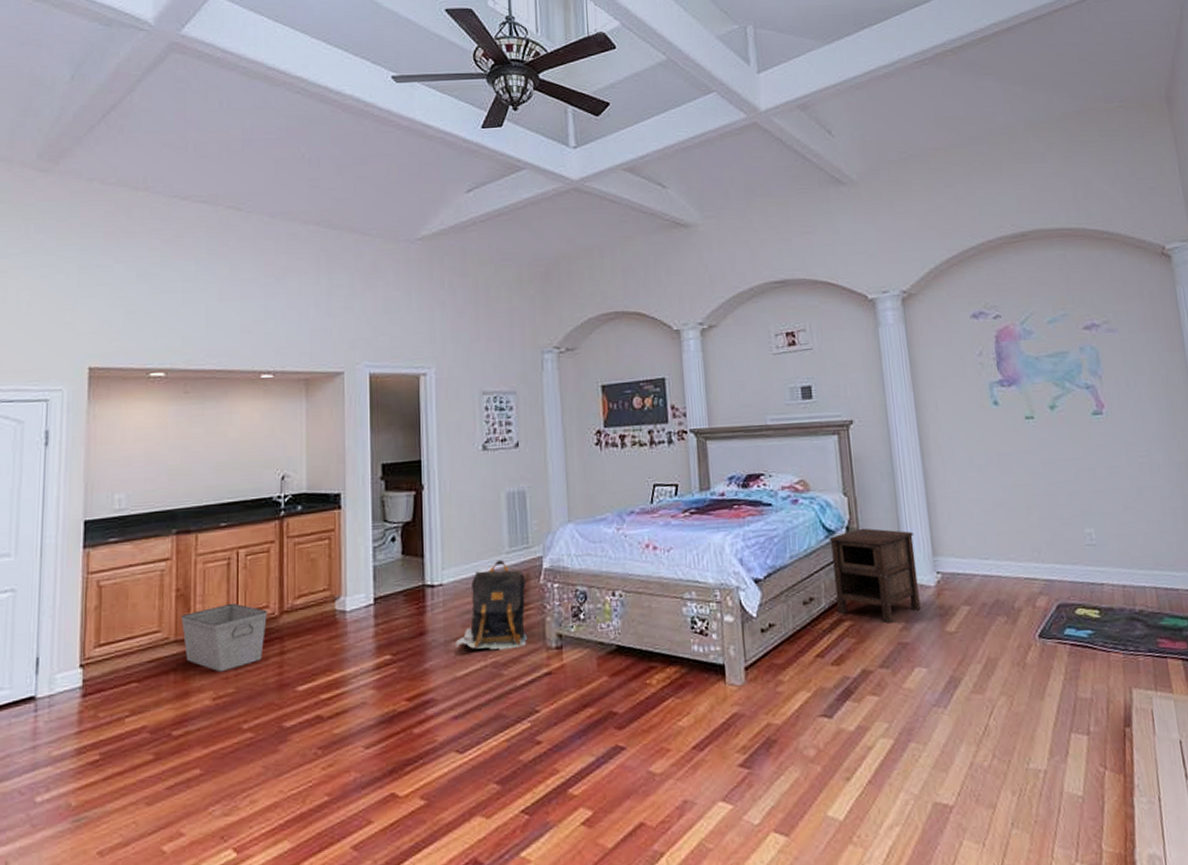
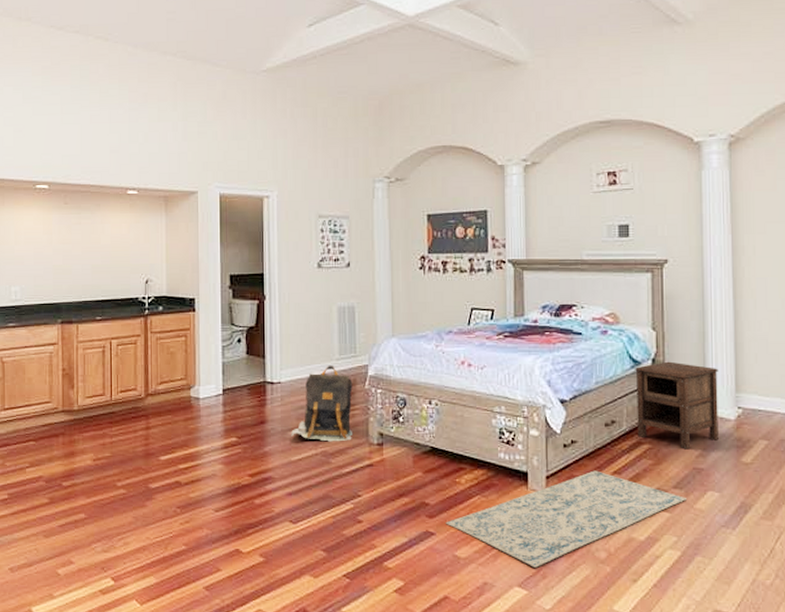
storage bin: present [180,603,267,672] -> none [66,384,135,439]
rug: none [637,655,894,776] -> present [445,470,686,568]

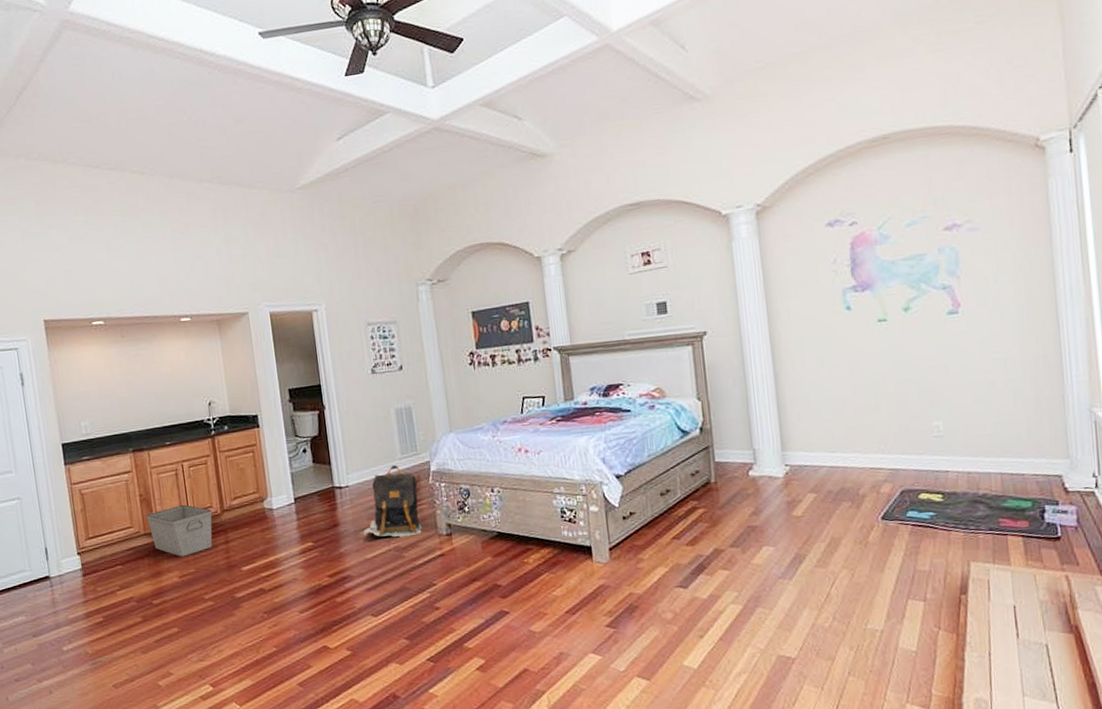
storage bin: none [66,384,135,439] -> present [146,504,213,557]
rug: present [445,470,686,568] -> none [518,538,744,634]
nightstand: present [634,361,719,450] -> none [683,428,769,510]

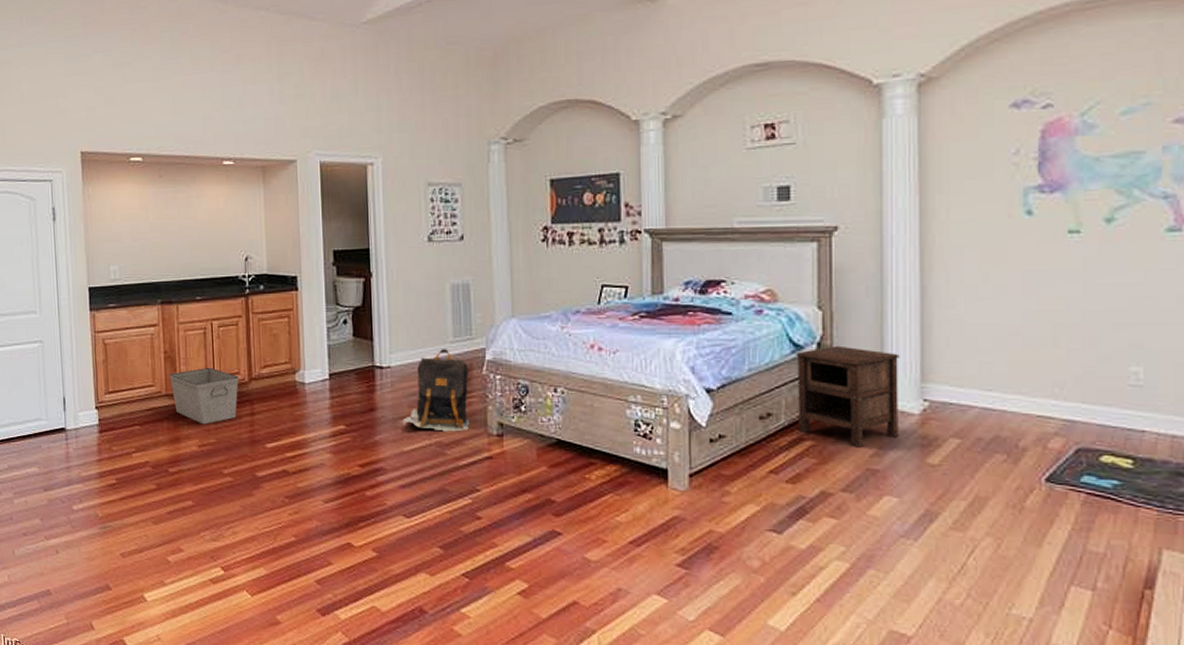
nightstand: none [683,428,769,510] -> present [794,345,900,448]

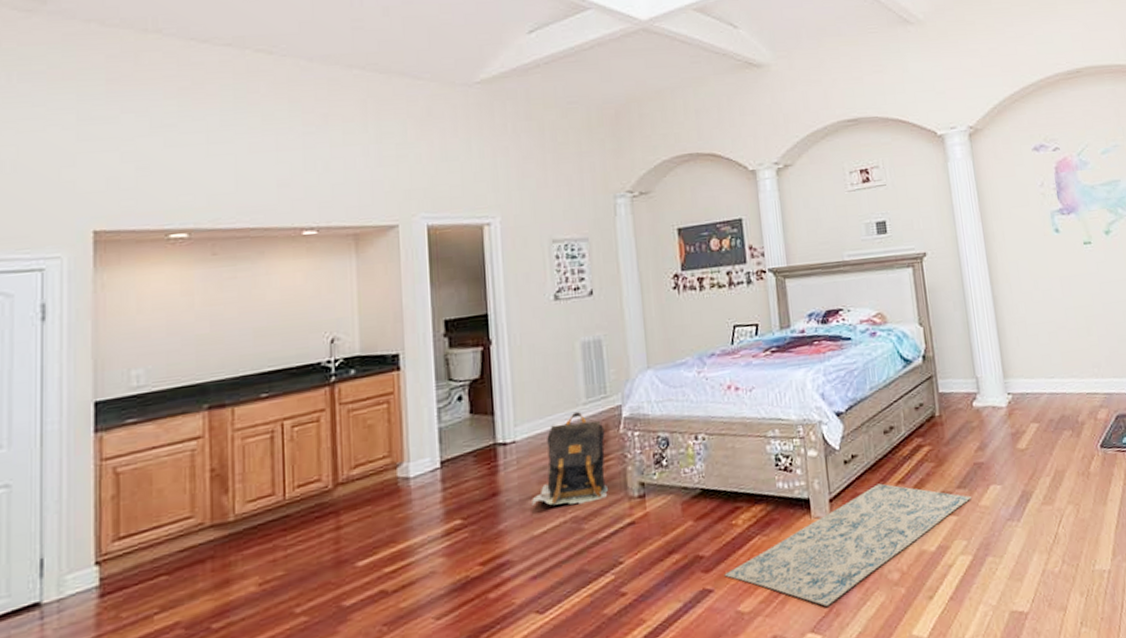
storage bin: present [169,367,239,425] -> none [216,478,319,555]
rug: none [574,469,858,575] -> present [724,483,971,607]
nightstand: present [794,345,900,448] -> none [906,355,994,446]

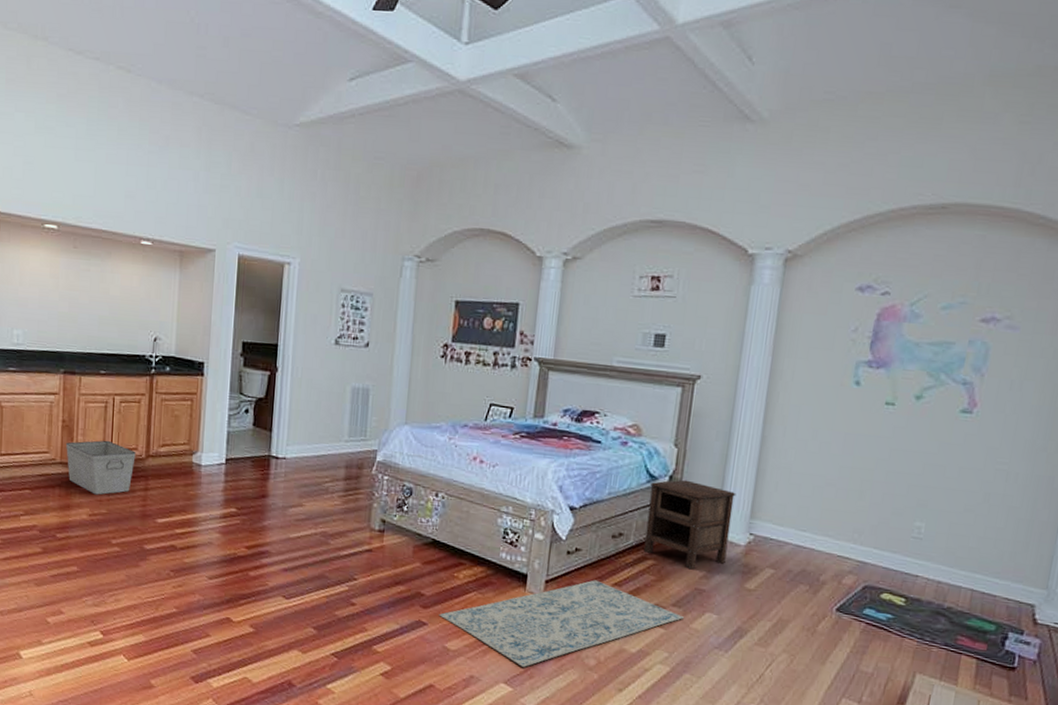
storage bin: none [216,478,319,555] -> present [65,440,136,495]
backpack: present [532,412,608,506] -> none [292,446,360,524]
nightstand: none [906,355,994,446] -> present [643,480,736,570]

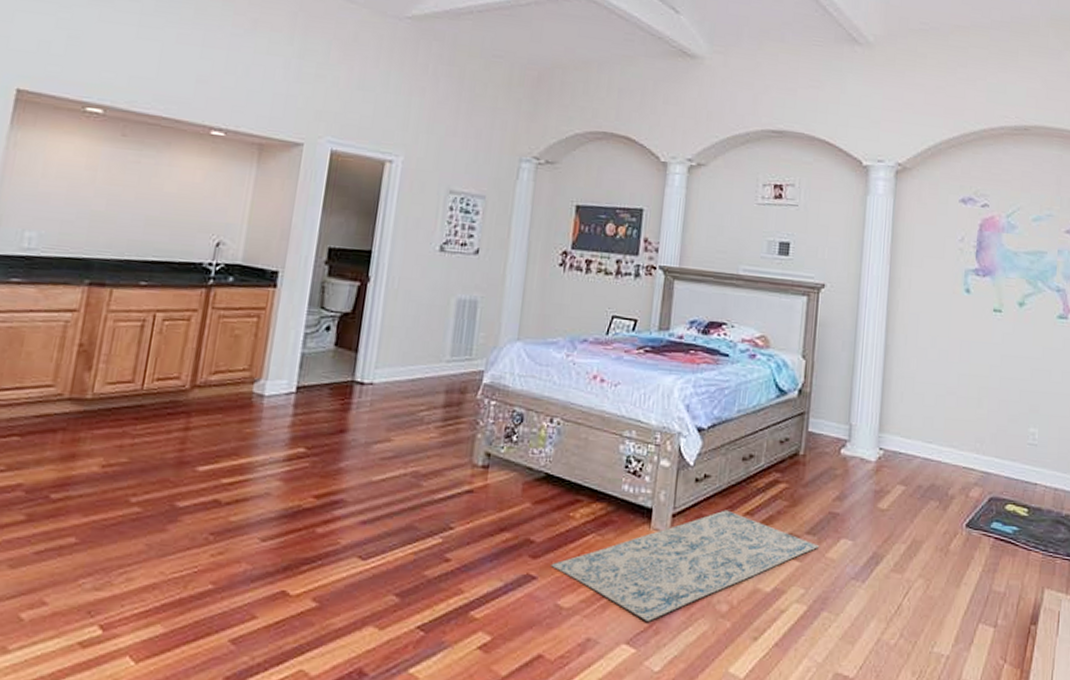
storage bin: present [65,440,136,495] -> none [78,368,178,439]
nightstand: present [643,480,736,570] -> none [775,393,864,492]

